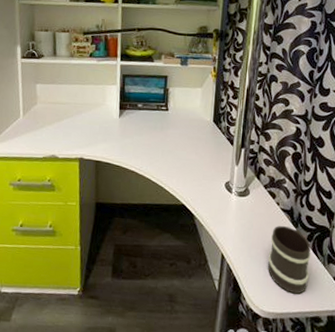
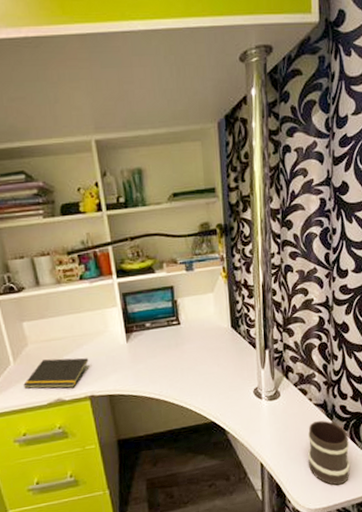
notepad: none [27,119,85,148] -> present [23,358,89,389]

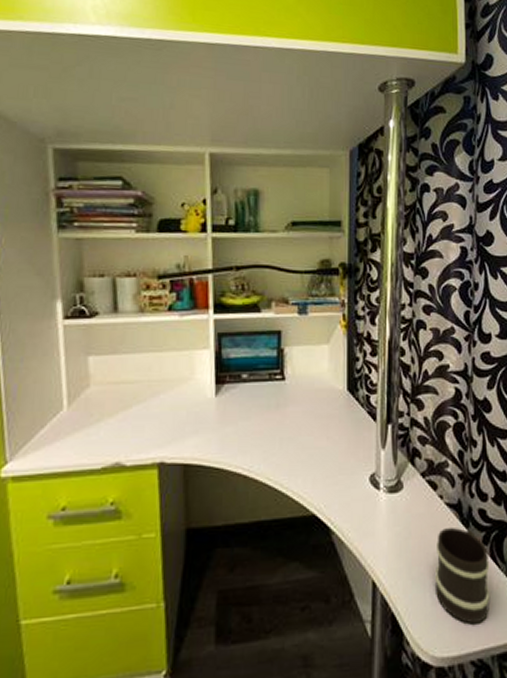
notepad: present [23,358,89,389] -> none [74,408,165,449]

